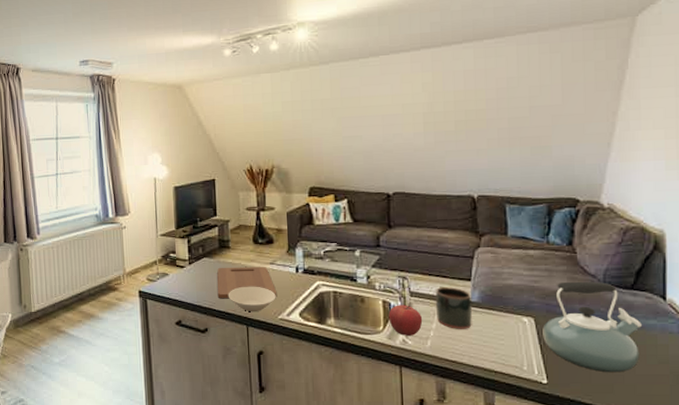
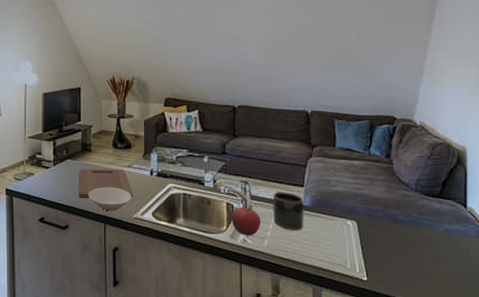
kettle: present [542,281,643,373] -> none [364,189,448,272]

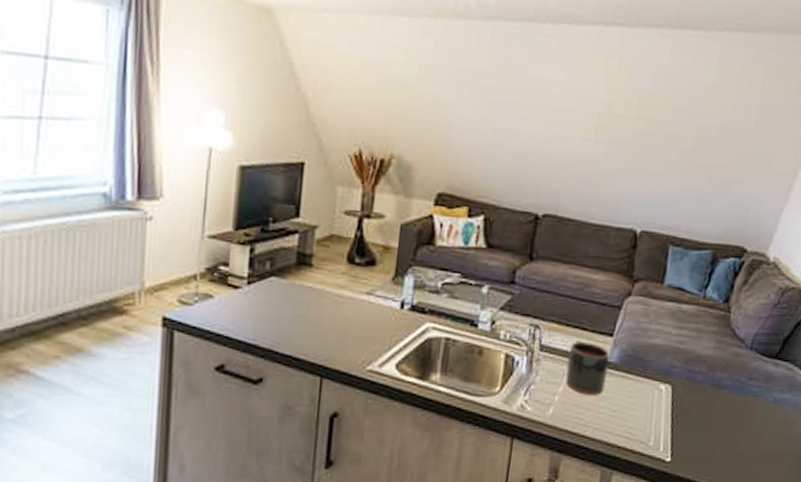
cutting board: present [78,168,133,198] -> none [284,292,370,340]
bowl: present [88,187,132,211] -> none [299,322,368,360]
fruit: present [231,207,261,235] -> none [508,360,550,400]

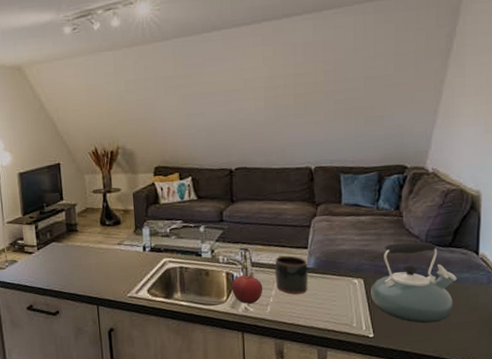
fruit: none [508,360,550,400] -> present [231,274,263,304]
kettle: none [676,345,777,451] -> present [371,242,458,324]

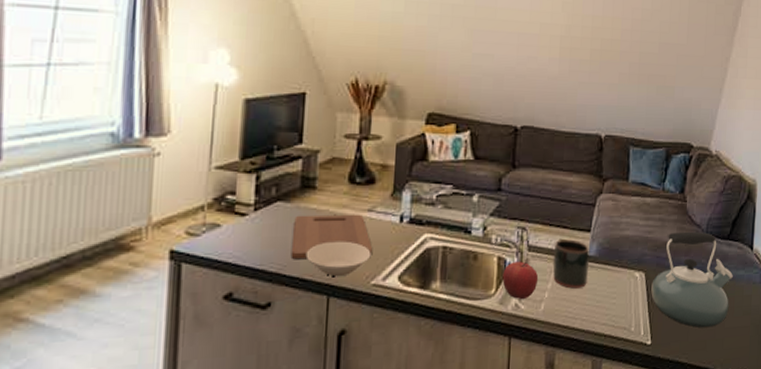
cutting board: none [66,247,126,282] -> present [290,214,373,260]
bowl: none [77,267,125,292] -> present [305,241,371,277]

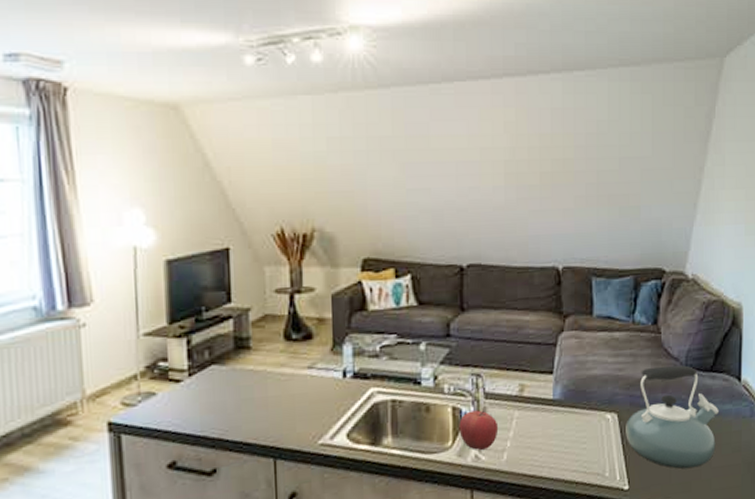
cutting board: present [290,214,373,260] -> none [231,372,317,424]
bowl: present [305,241,371,277] -> none [247,401,316,439]
mug: present [552,239,590,289] -> none [513,383,554,436]

